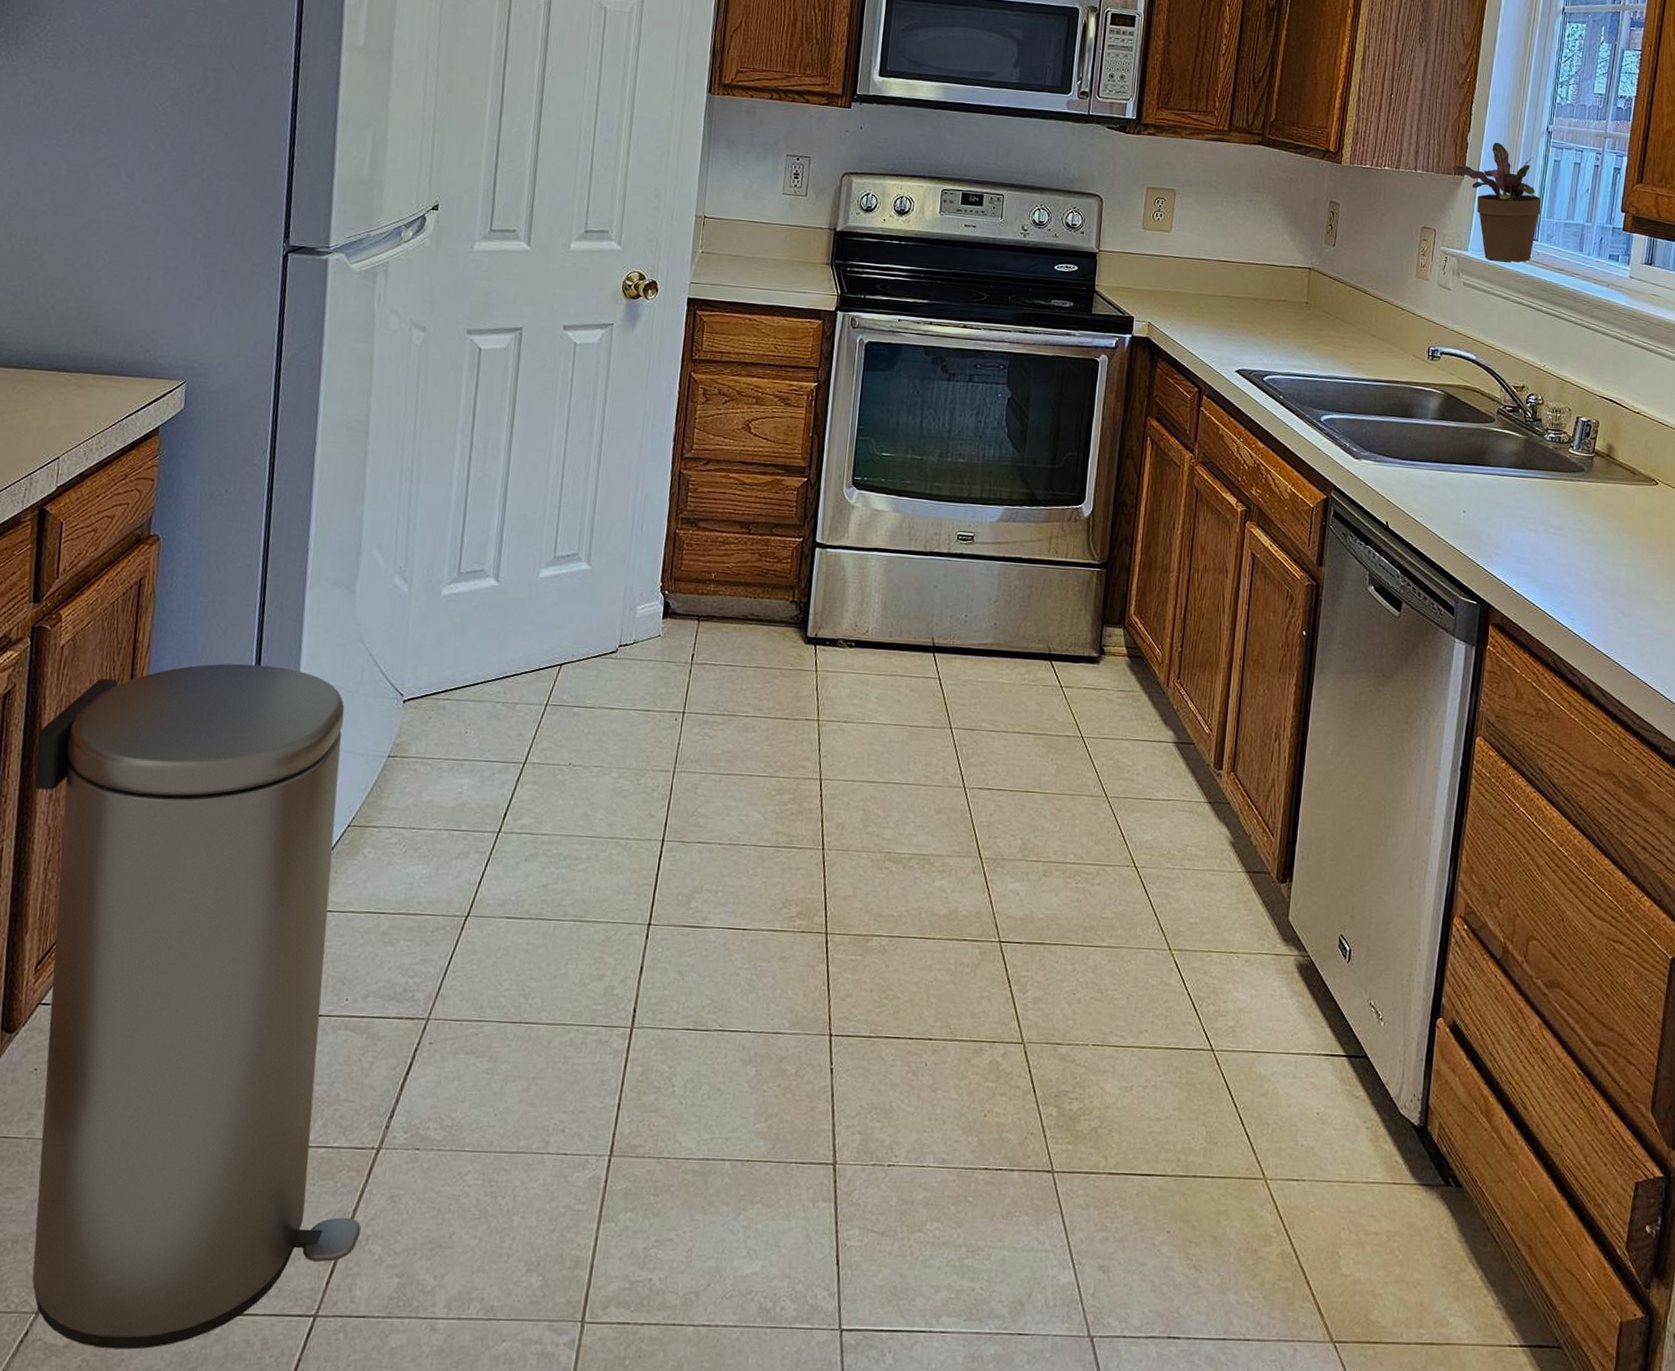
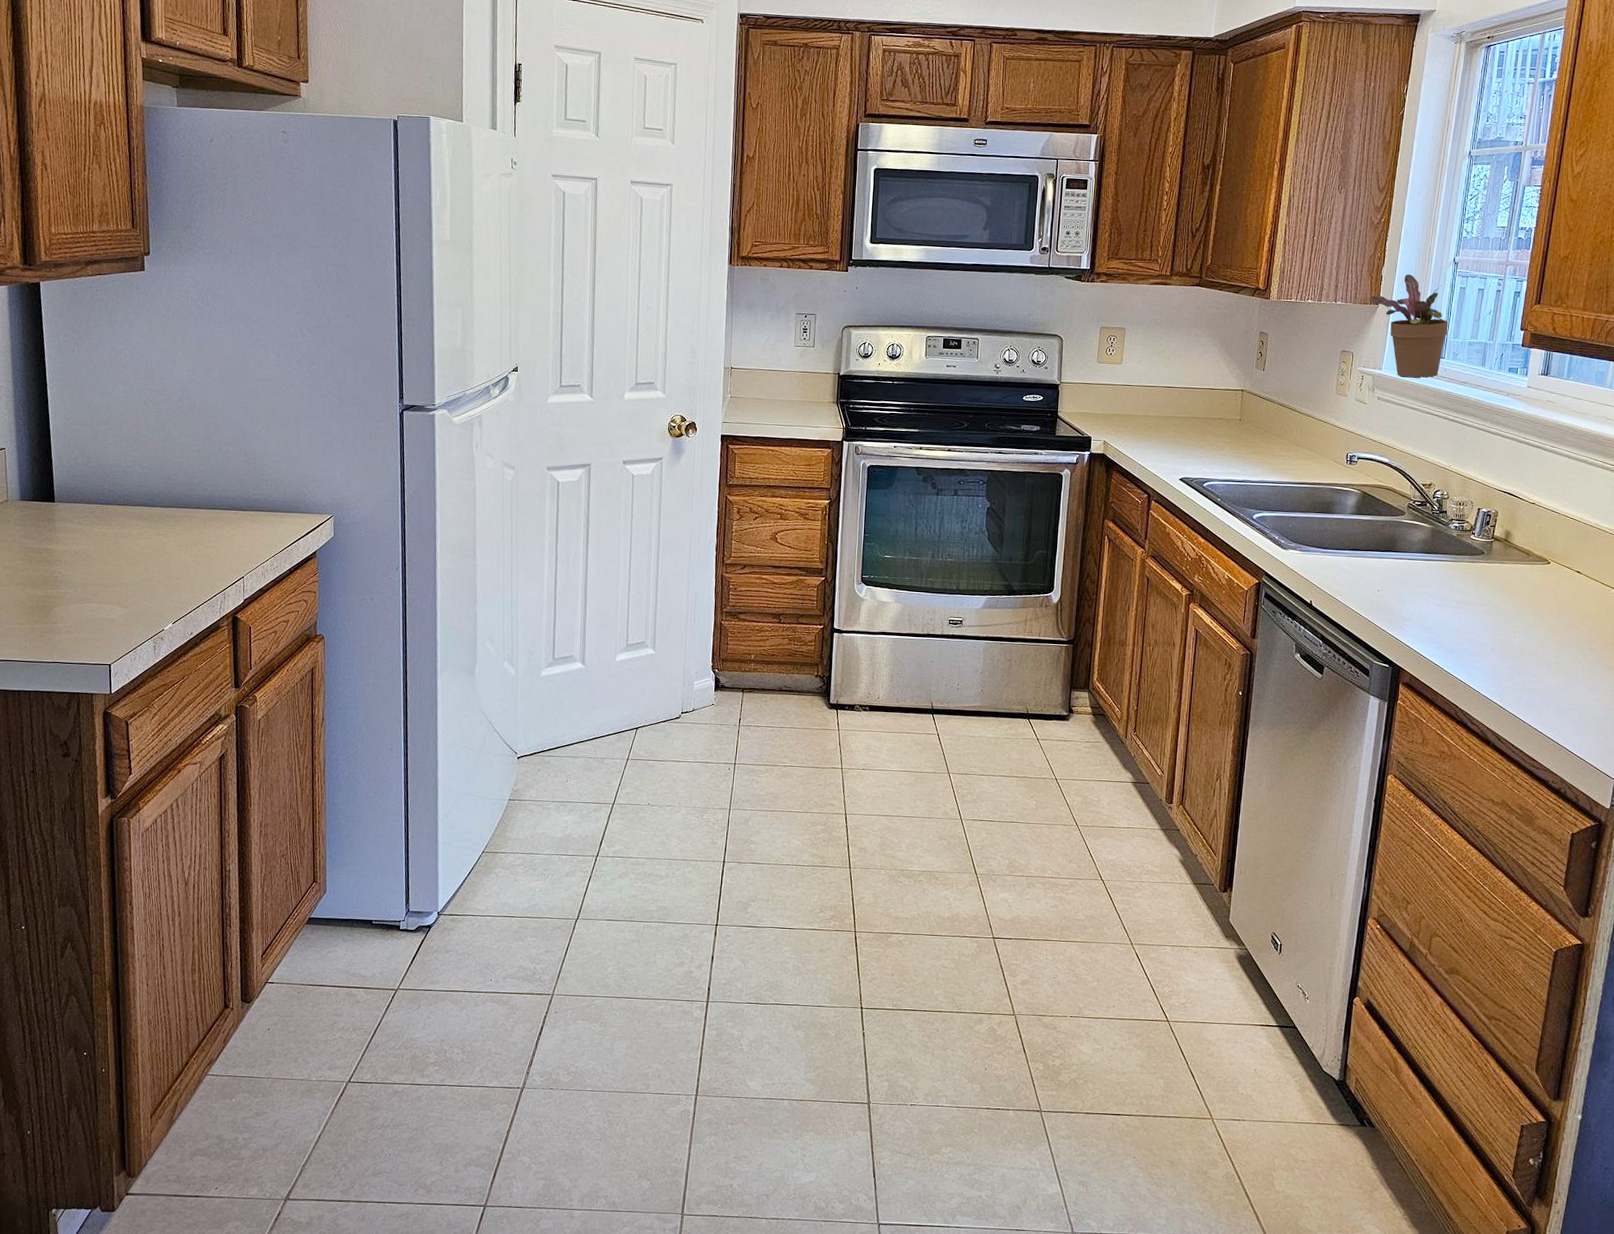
pedal bin: present [32,663,361,1350] -> none [247,731,513,1227]

